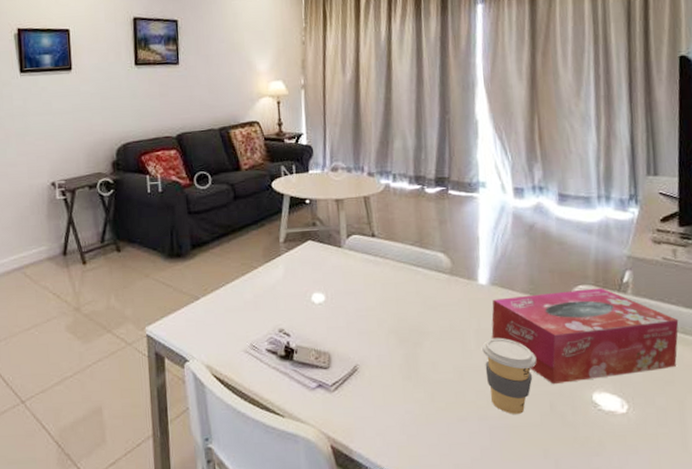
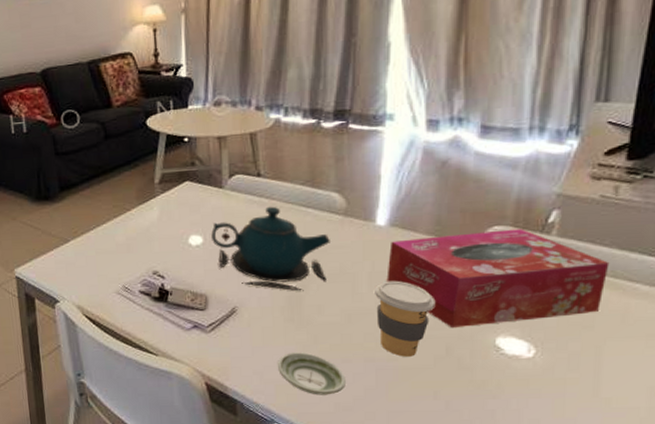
teapot: none [332,265,441,349] -> present [211,206,332,291]
saucer: none [398,411,463,457] -> present [277,352,346,395]

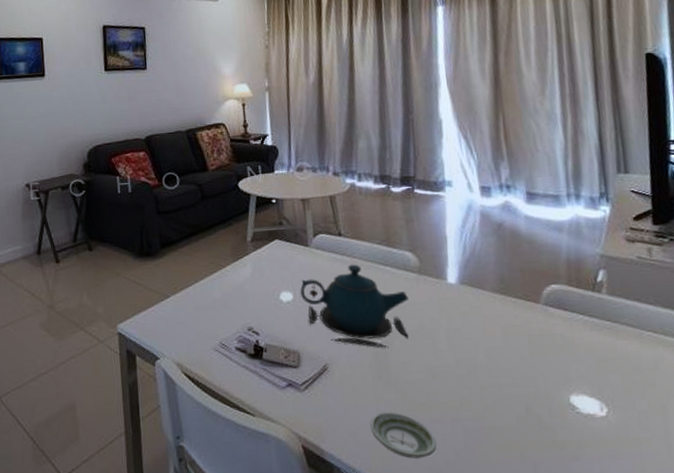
coffee cup: present [375,280,436,357] -> none [453,337,510,416]
tissue box: present [386,228,610,329] -> none [462,287,658,386]

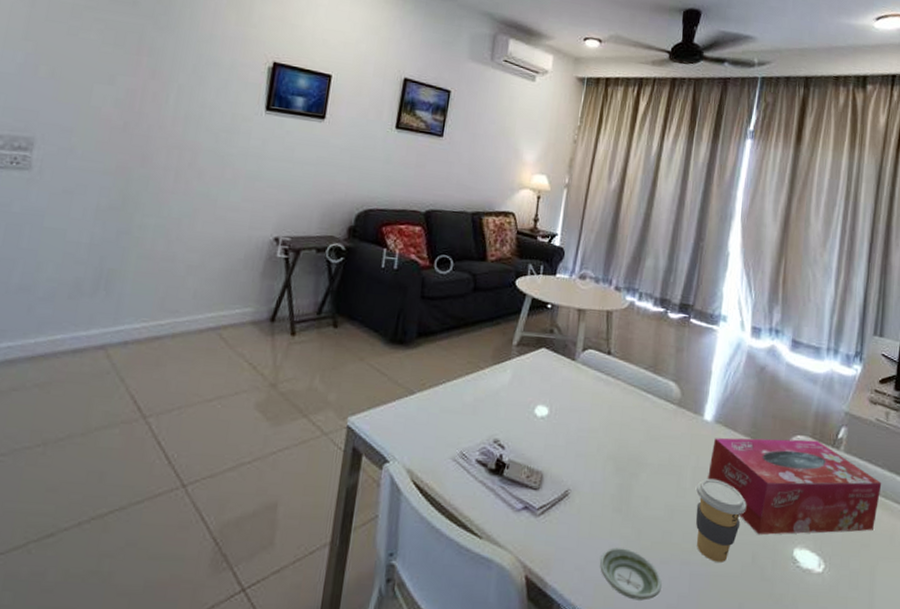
teapot: present [300,264,410,348] -> none [557,386,665,480]
coffee cup: none [453,337,510,416] -> present [696,478,747,562]
tissue box: none [462,287,658,386] -> present [707,437,882,535]

